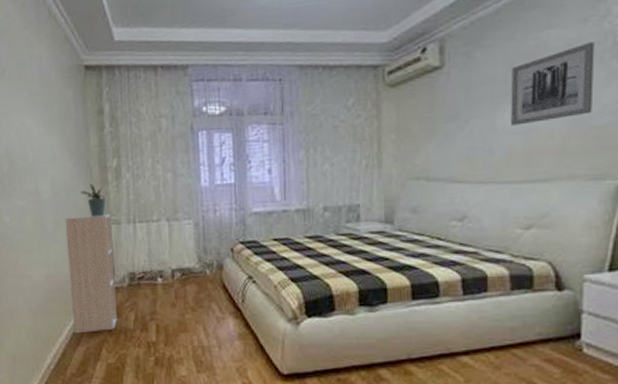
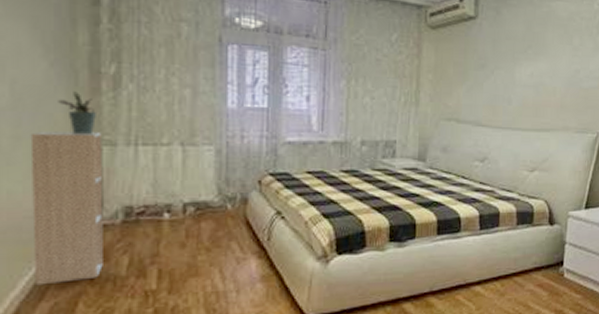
wall art: present [510,42,595,126] -> none [526,17,587,80]

